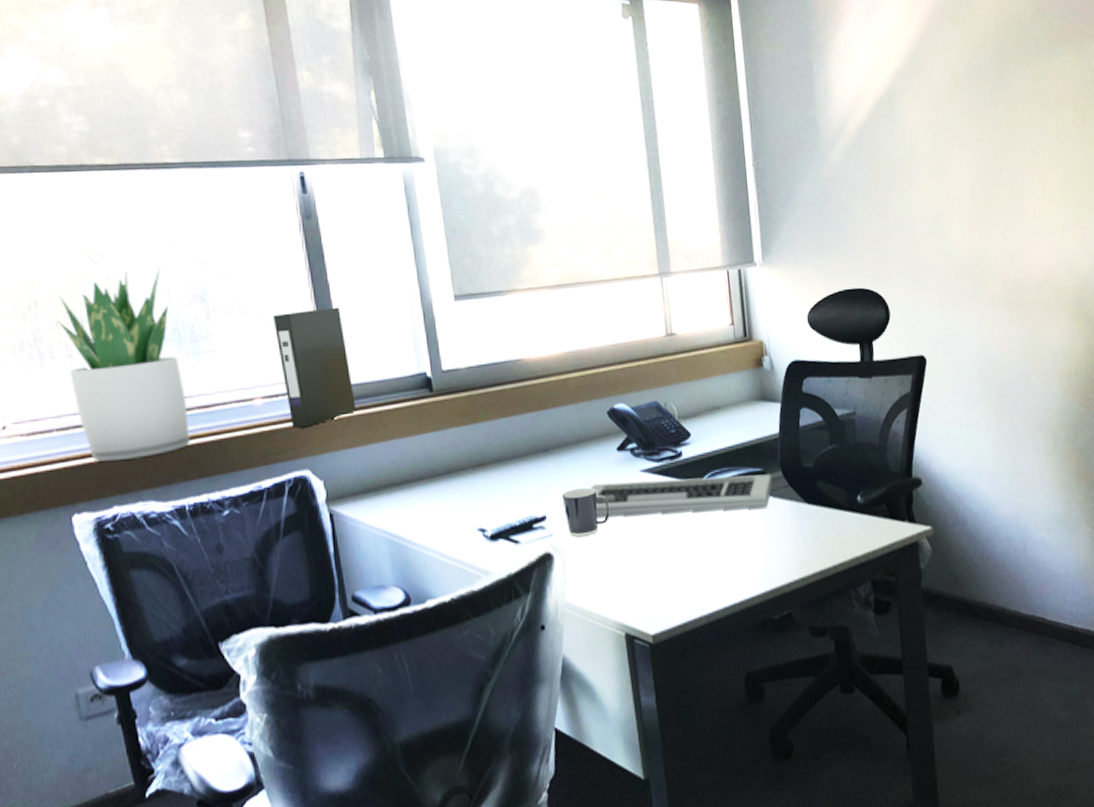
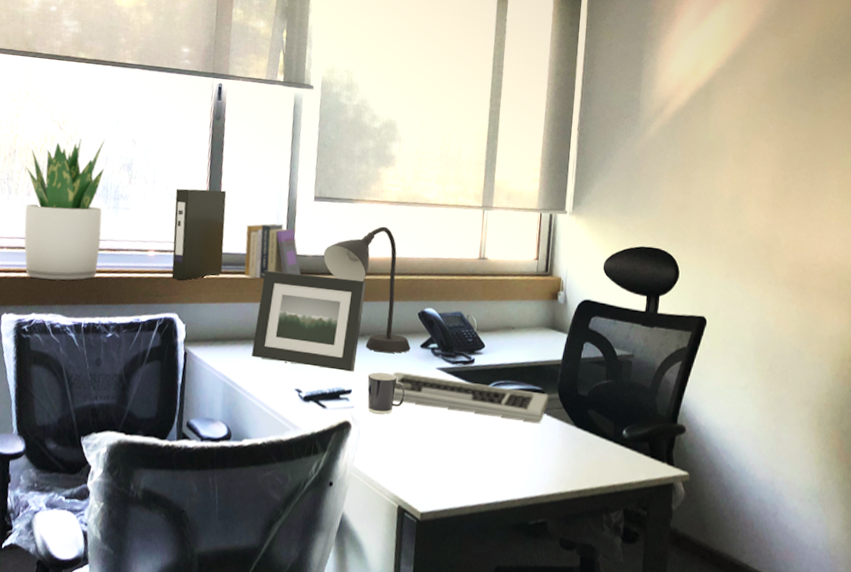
books: none [375,336,456,408] -> present [244,223,301,279]
picture frame: none [410,386,545,503] -> present [252,270,367,372]
desk lamp: none [479,317,606,466] -> present [323,226,411,353]

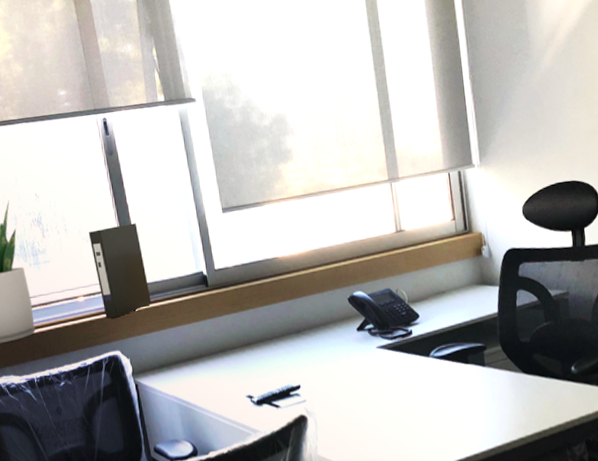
books: present [244,223,301,279] -> none [164,243,226,301]
picture frame: present [252,270,367,372] -> none [191,279,298,375]
desk lamp: present [323,226,411,353] -> none [243,222,348,344]
mug: present [367,372,406,415] -> none [312,362,352,403]
computer keyboard: present [392,372,549,423] -> none [335,348,493,385]

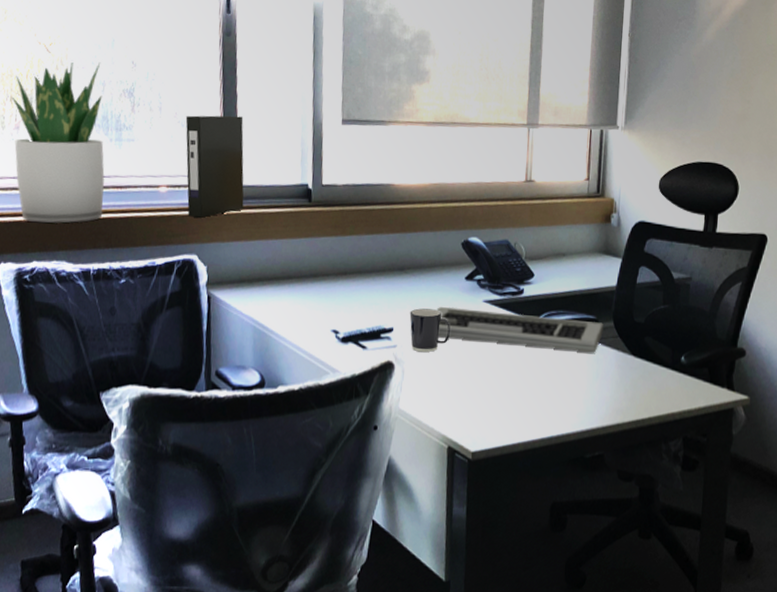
mug: none [312,362,352,403] -> present [409,308,451,353]
computer keyboard: none [335,348,493,385] -> present [436,306,603,353]

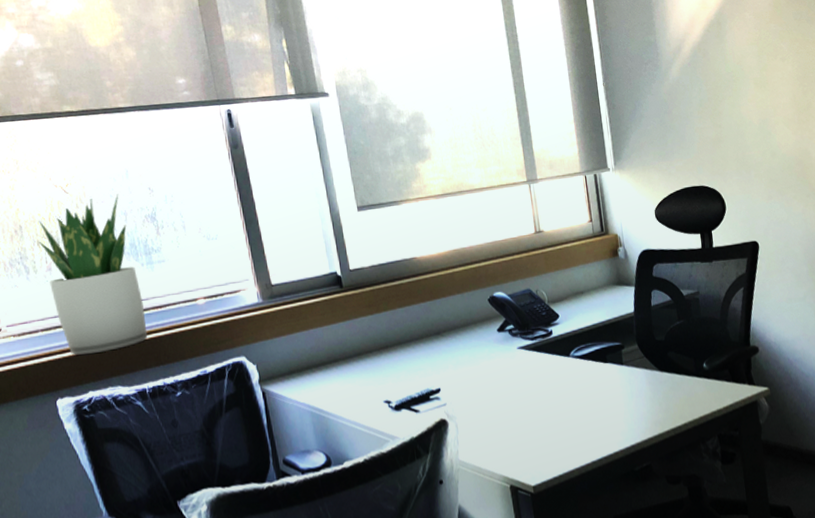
binder: present [185,115,244,218] -> none [210,220,281,322]
mug: present [409,308,451,353] -> none [452,364,494,406]
computer keyboard: present [436,306,603,353] -> none [476,347,630,387]

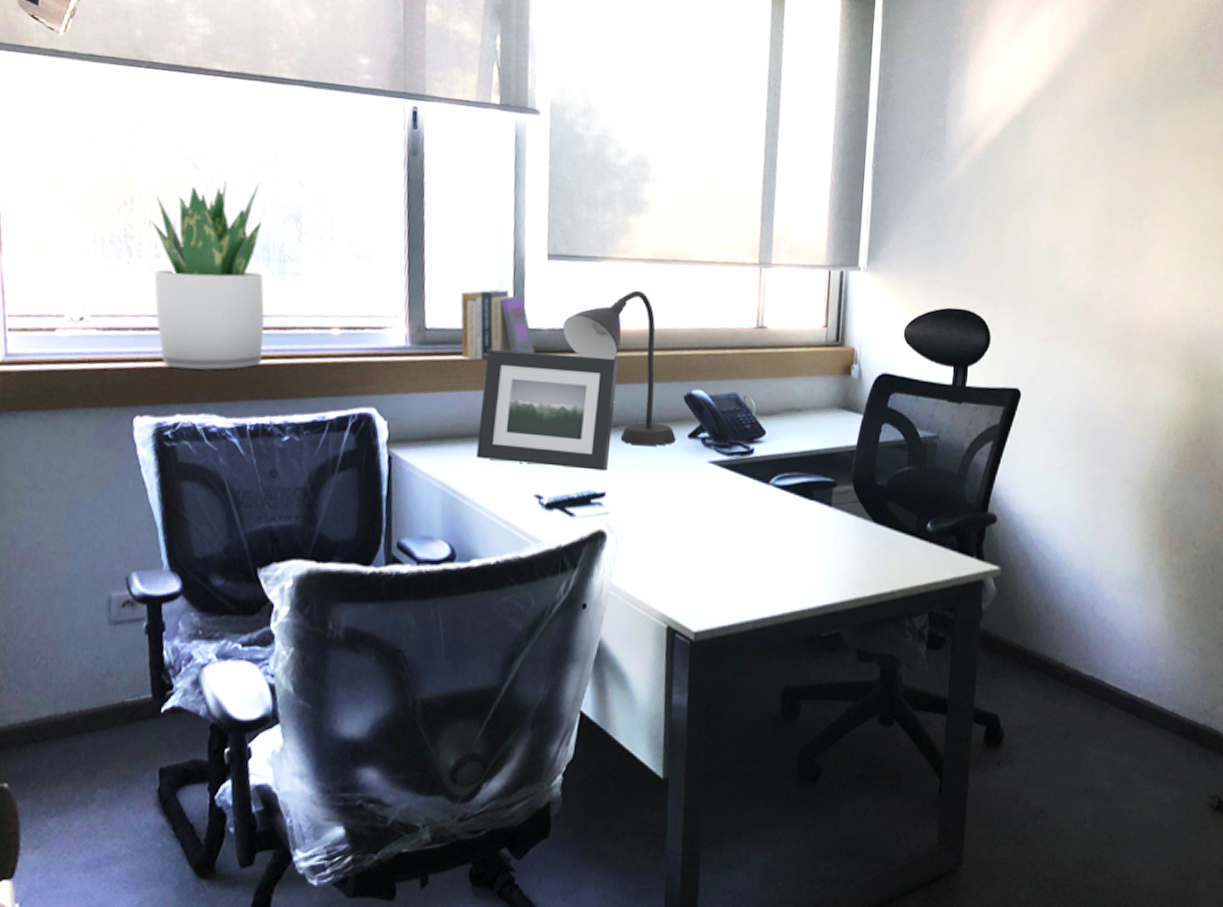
books: none [294,242,362,303] -> present [460,289,535,360]
picture frame: none [324,279,438,381] -> present [476,348,619,471]
desk lamp: none [380,221,488,346] -> present [562,290,676,447]

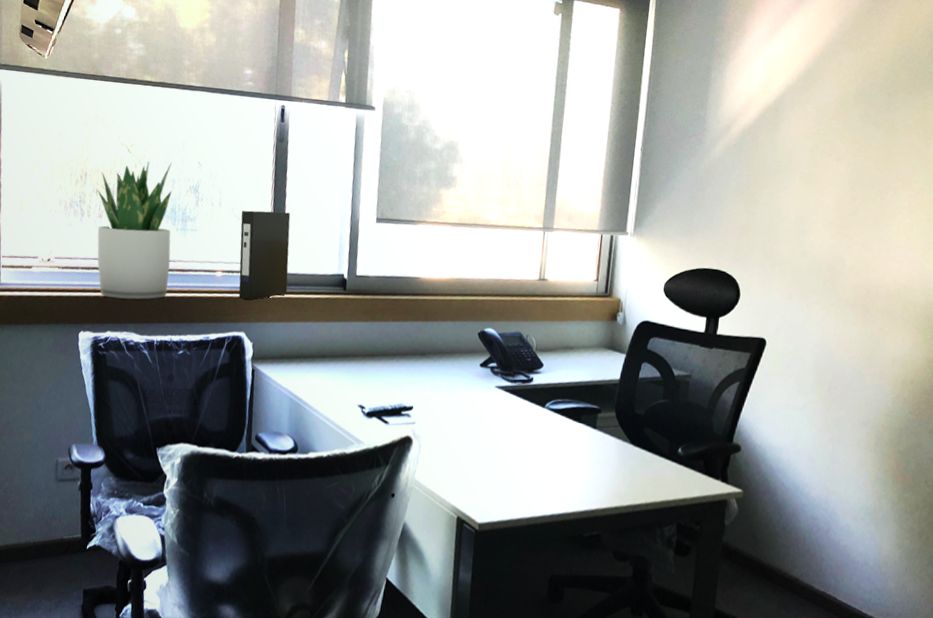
binder: none [363,246,433,365] -> present [238,210,291,300]
books: present [460,289,535,360] -> none [308,245,363,299]
picture frame: present [476,348,619,471] -> none [316,290,428,390]
desk lamp: present [562,290,676,447] -> none [385,247,471,372]

